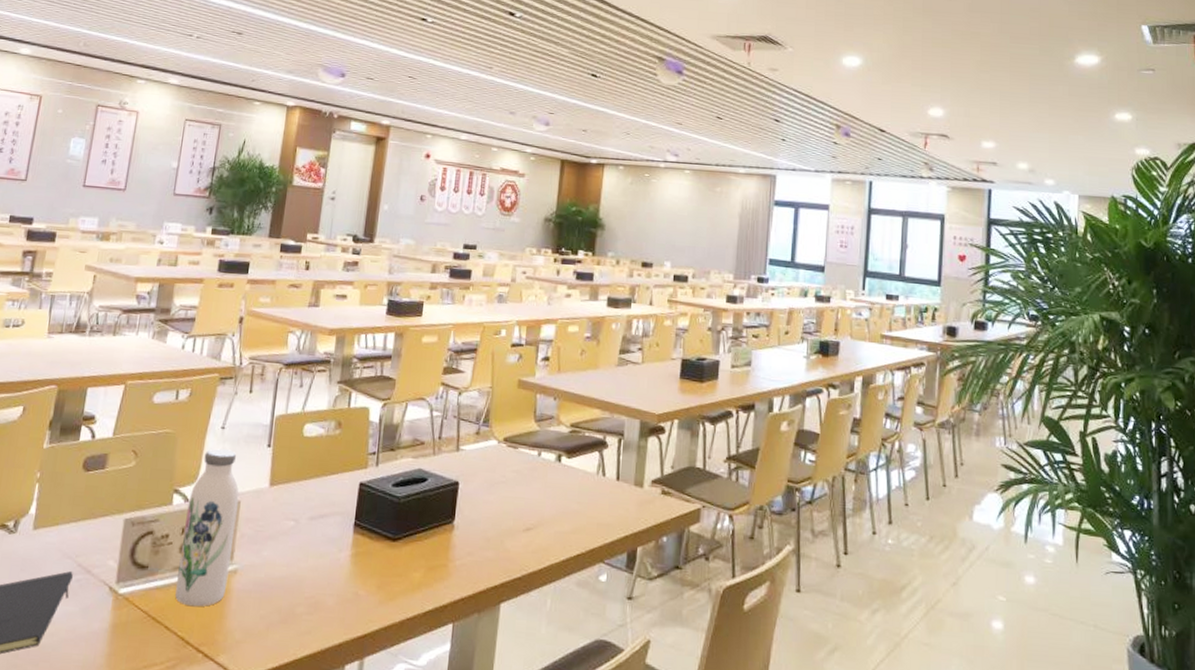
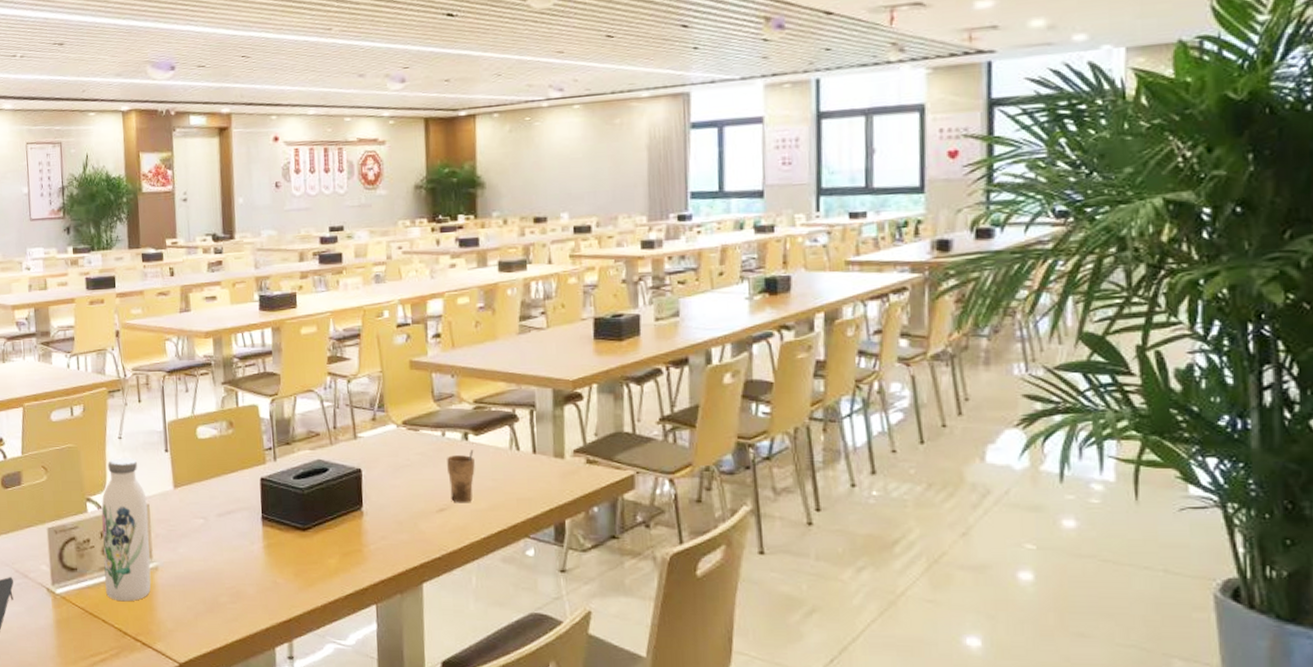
cup: none [538,472,565,524] -> present [447,450,475,503]

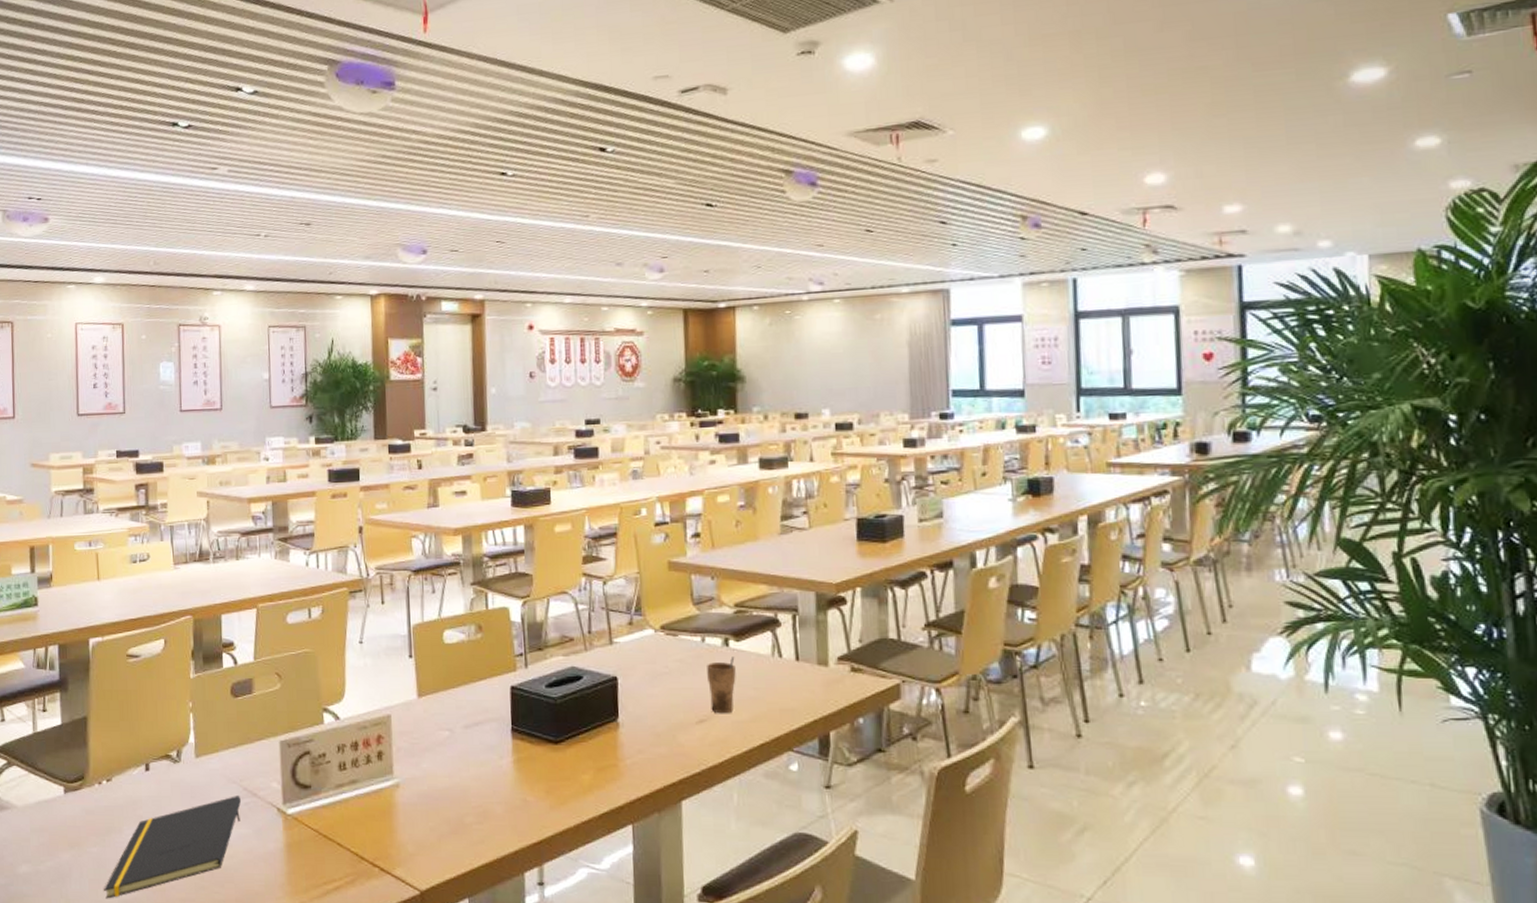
water bottle: present [101,458,151,602] -> none [339,664,392,823]

